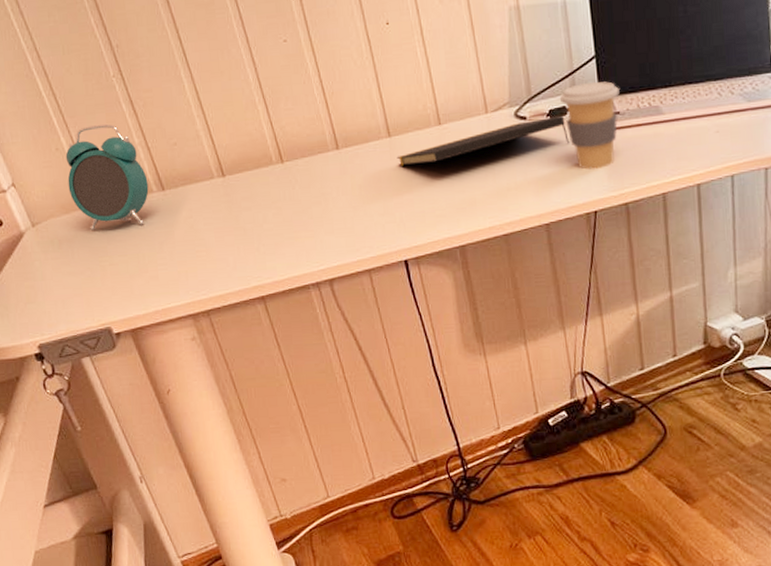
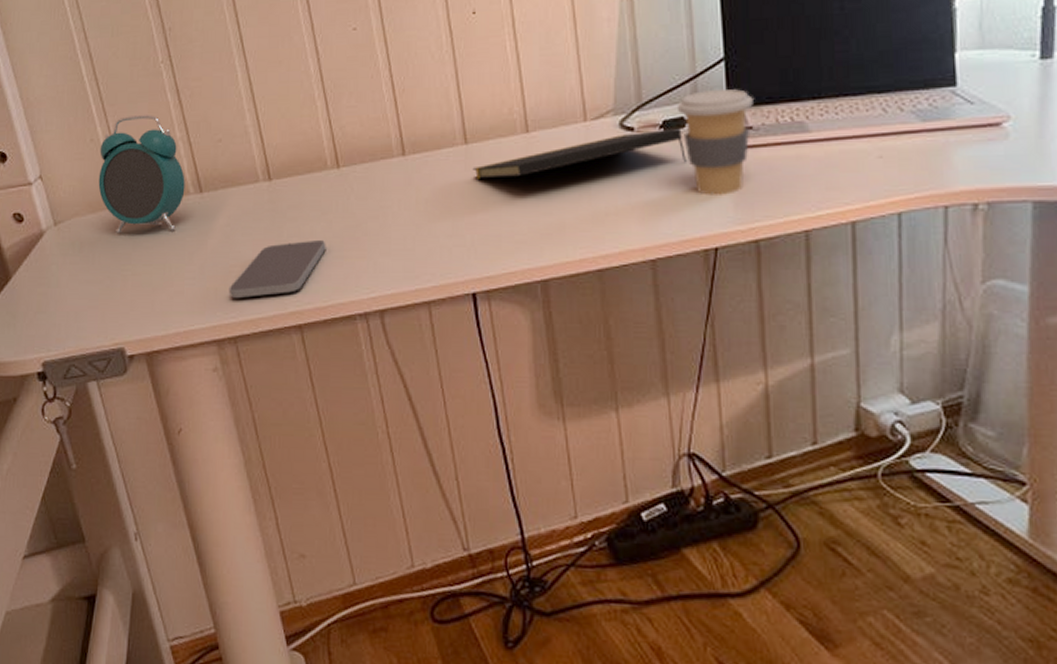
smartphone: none [197,225,279,278] -> present [229,240,326,298]

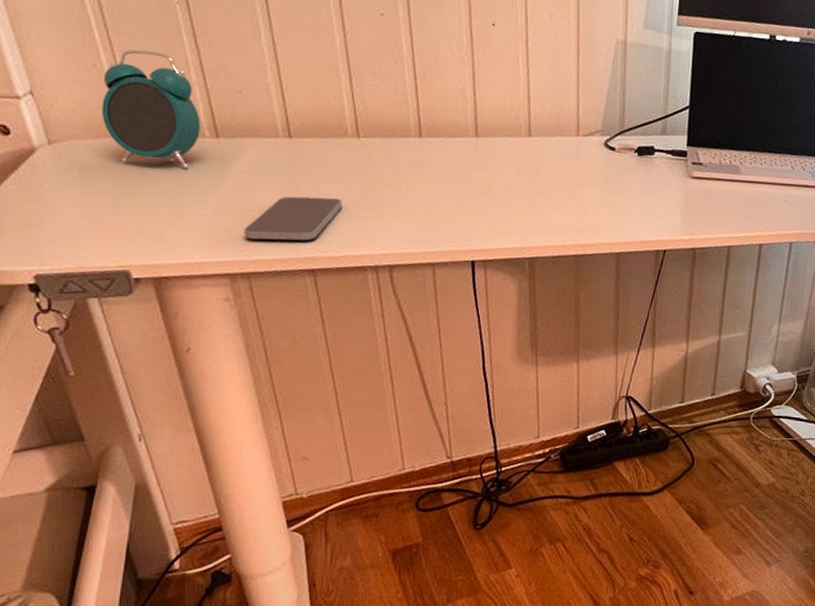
notepad: present [472,128,688,179] -> none [480,152,653,182]
coffee cup: present [676,89,753,195] -> none [649,129,706,212]

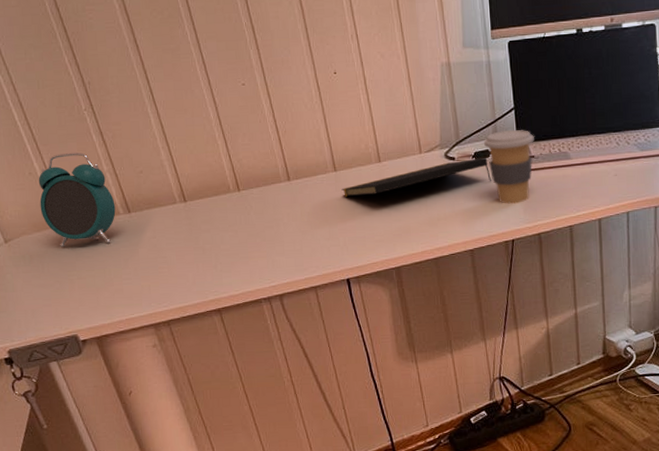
smartphone: present [243,196,343,241] -> none [159,246,235,292]
notepad: none [480,152,653,182] -> present [341,157,492,197]
coffee cup: none [649,129,706,212] -> present [483,130,534,204]

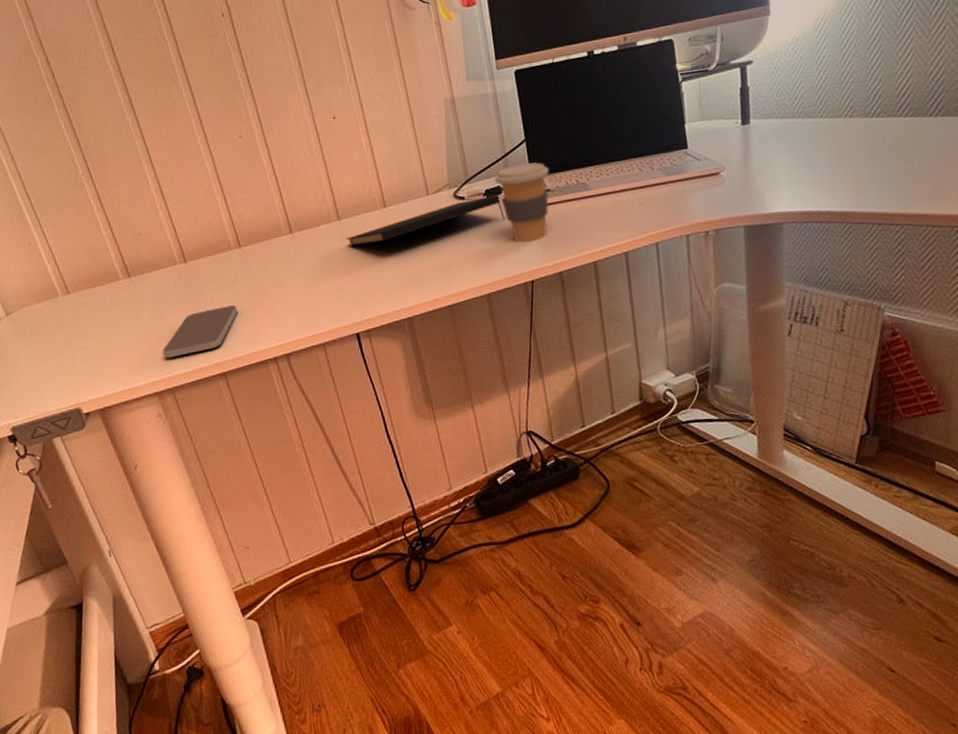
alarm clock: present [38,152,116,247] -> none [37,218,116,317]
smartphone: none [159,246,235,292] -> present [162,305,238,358]

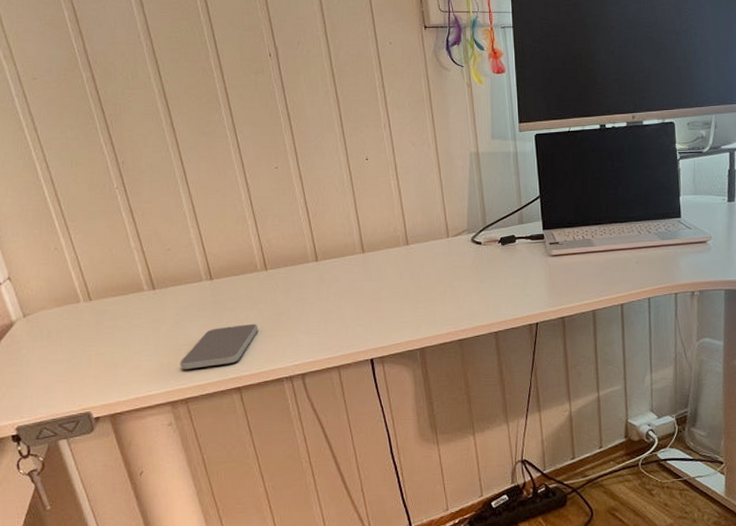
notepad: present [346,194,506,247] -> none [368,242,517,278]
coffee cup: present [494,162,549,243] -> none [509,217,559,288]

